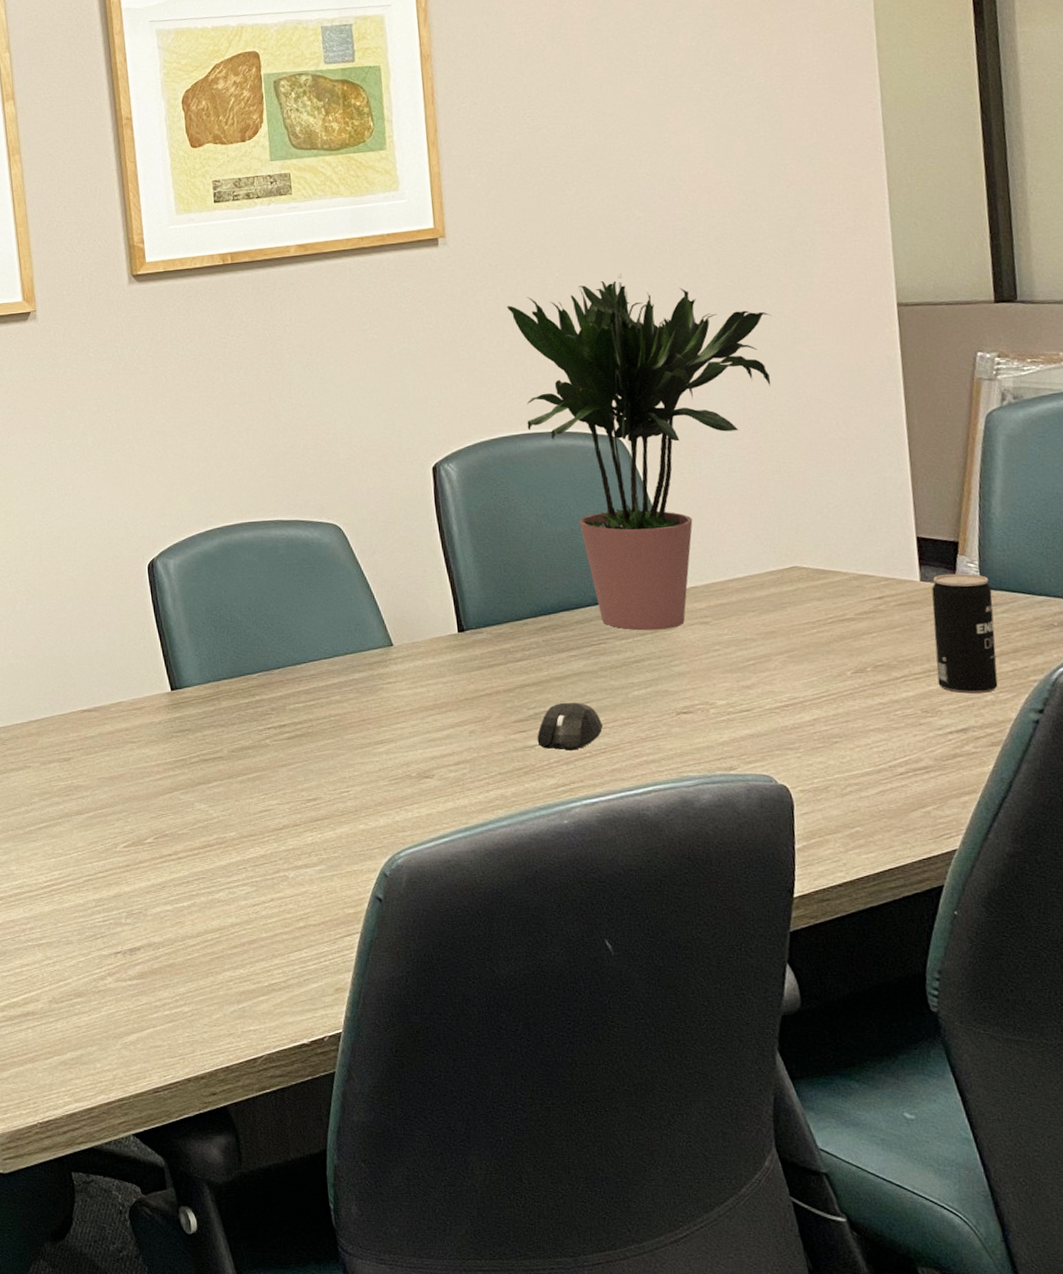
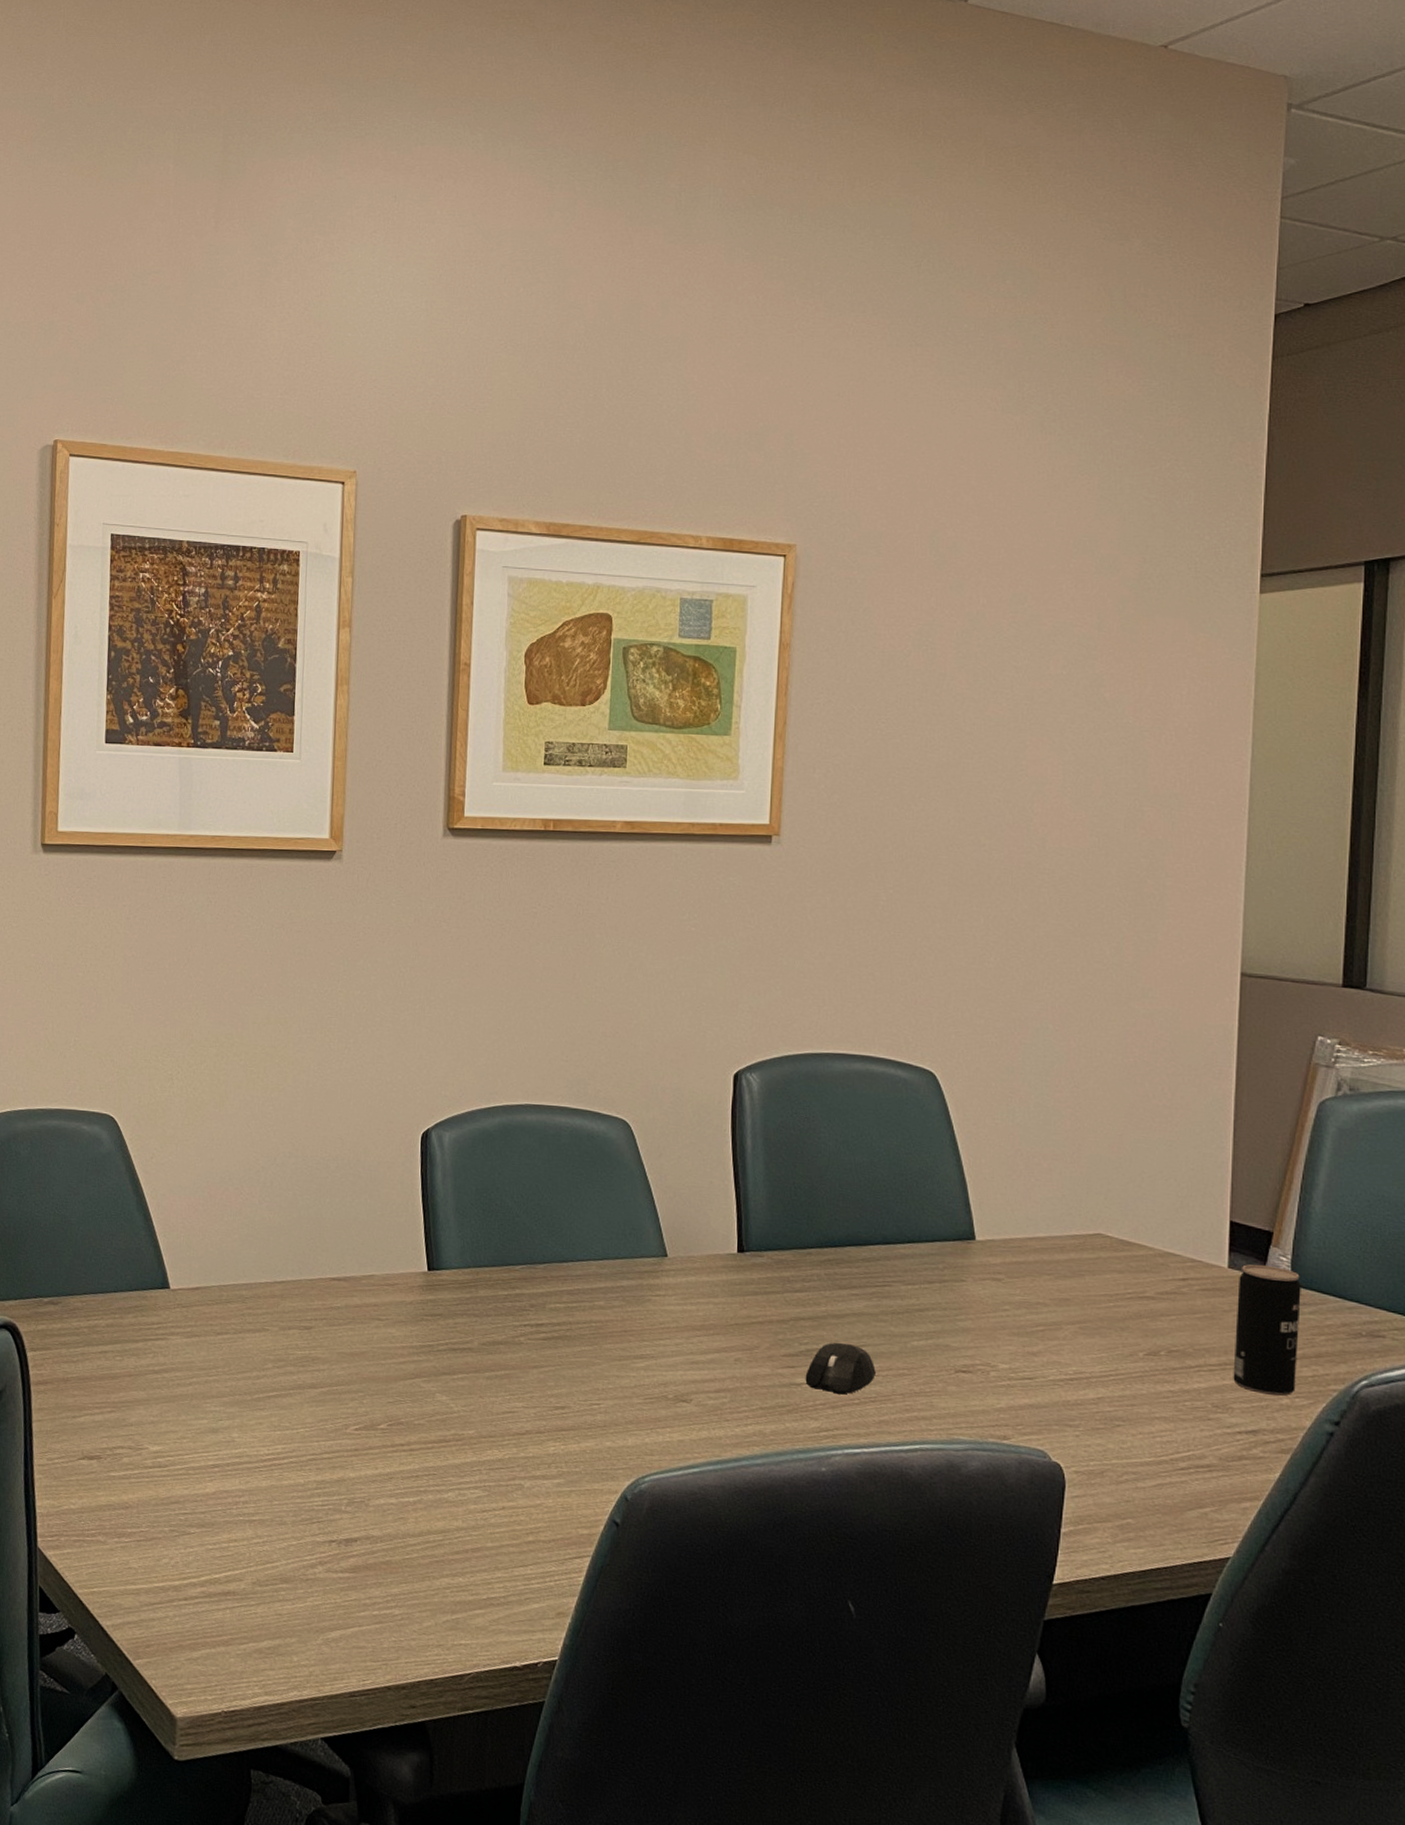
potted plant: present [507,273,772,631] -> none [835,900,1109,1281]

